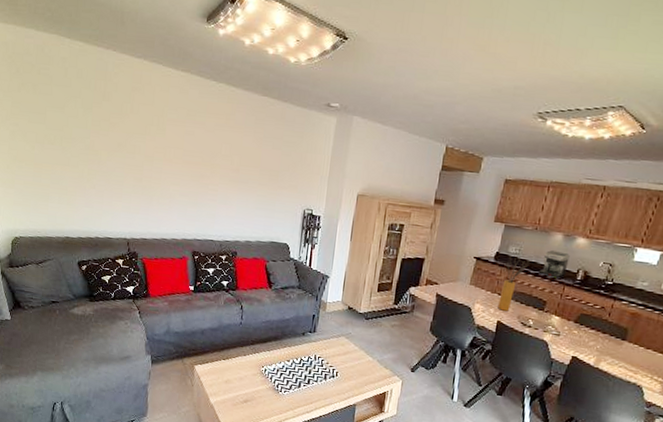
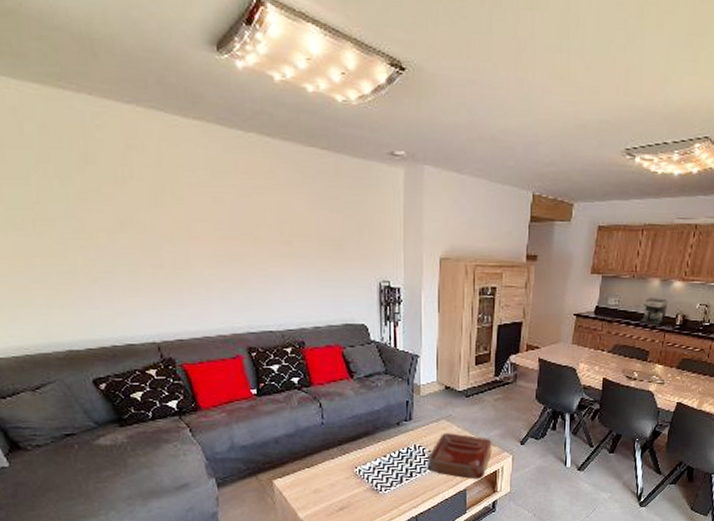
decorative tray: none [324,349,385,398] -> present [428,433,492,480]
vase: present [498,256,530,311] -> none [602,309,630,367]

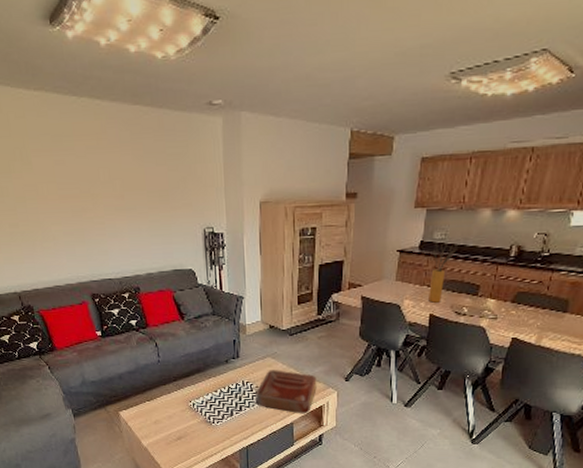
vase: none [602,309,630,367] -> present [428,243,458,303]
coffee maker: present [640,298,668,326] -> none [469,229,501,259]

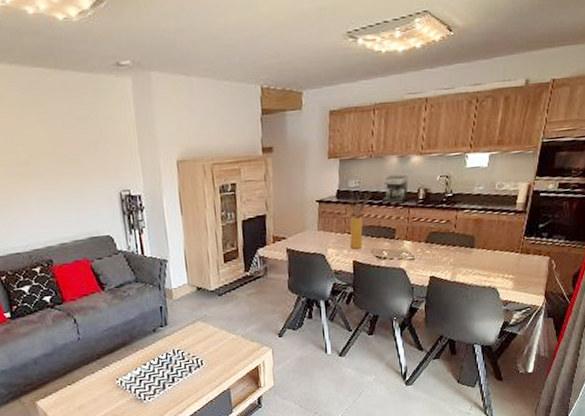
decorative tray: present [256,370,317,414] -> none [188,333,251,378]
coffee maker: none [469,229,501,259] -> present [382,175,408,203]

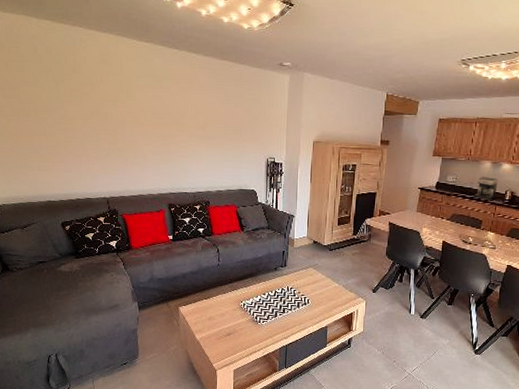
vase: present [348,190,372,250] -> none [442,184,465,232]

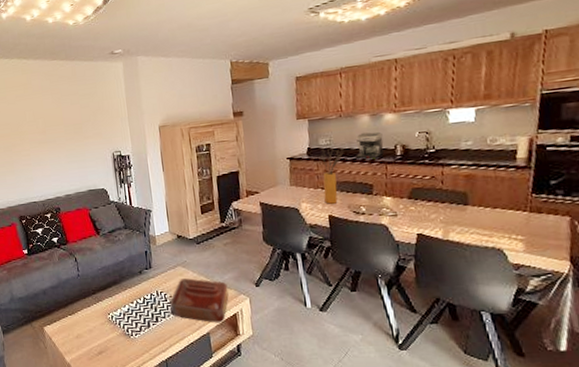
decorative tray: none [297,279,349,319] -> present [170,278,229,323]
vase: none [442,184,465,232] -> present [320,148,344,204]

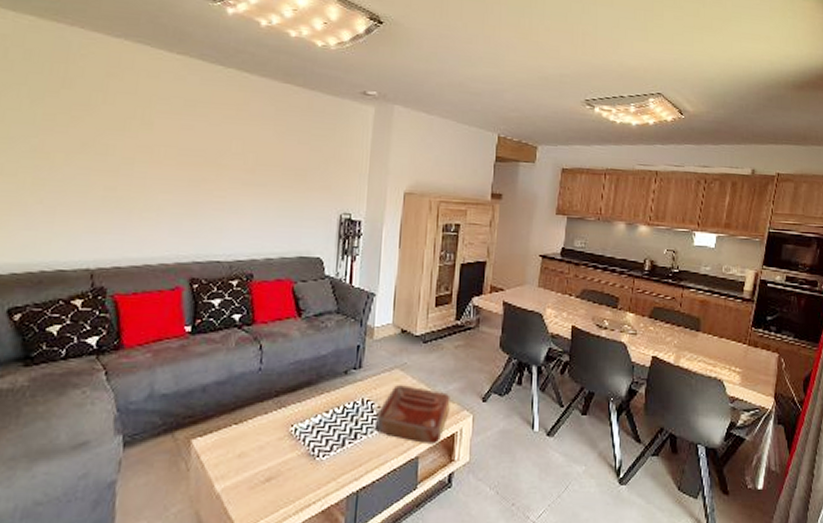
vase: present [320,148,344,204] -> none [570,251,597,313]
coffee maker: present [356,132,384,160] -> none [607,241,635,271]

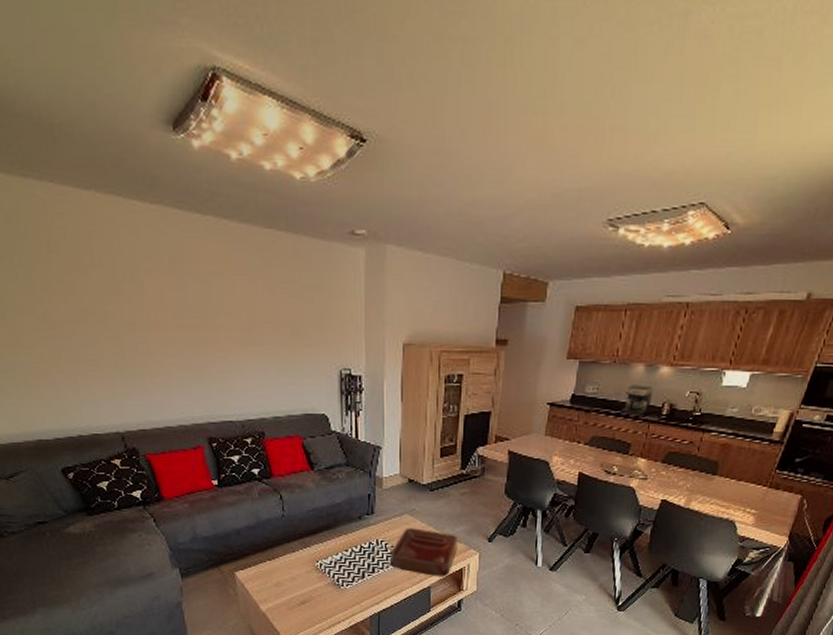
coffee maker: none [607,241,635,271] -> present [621,385,653,416]

